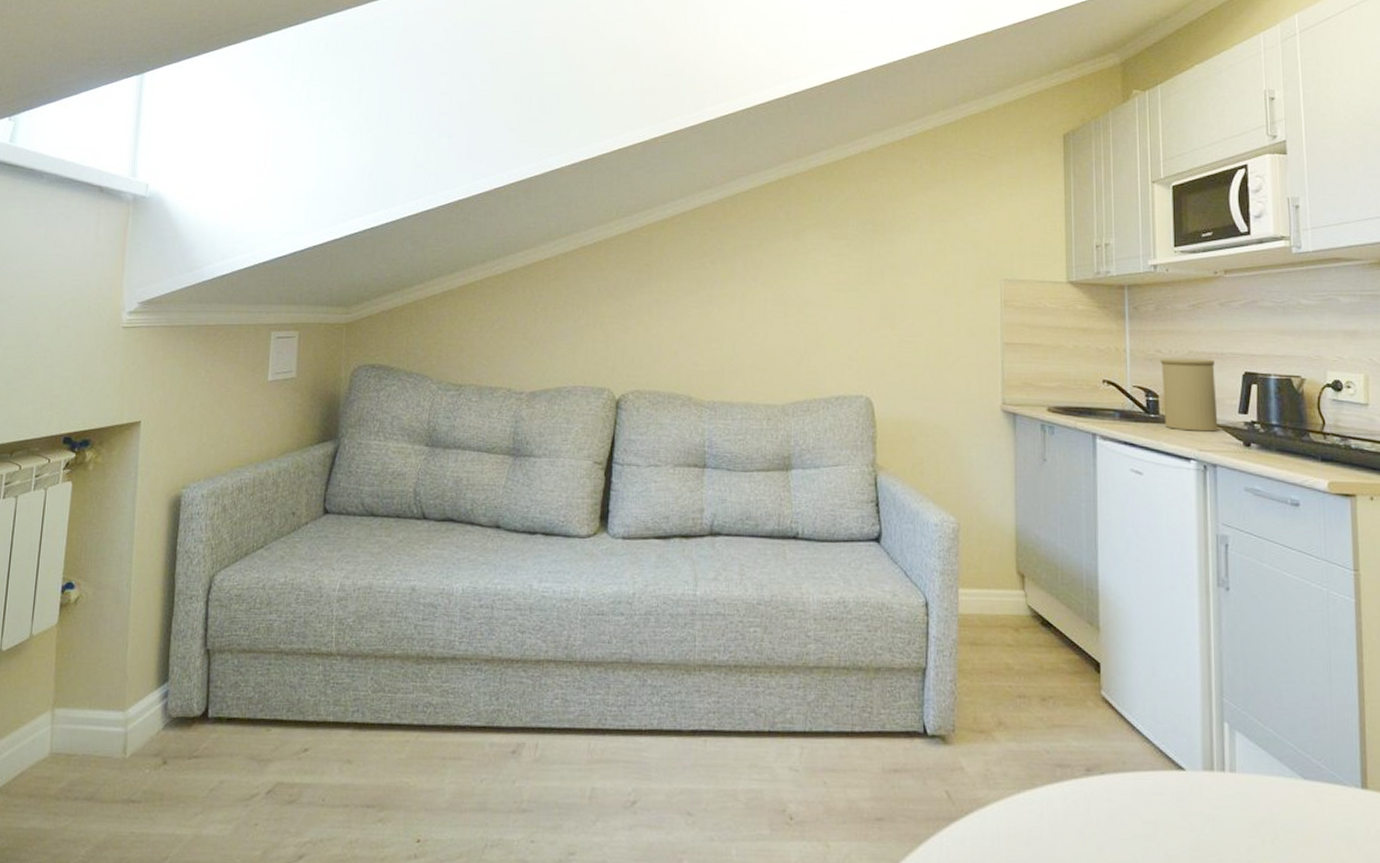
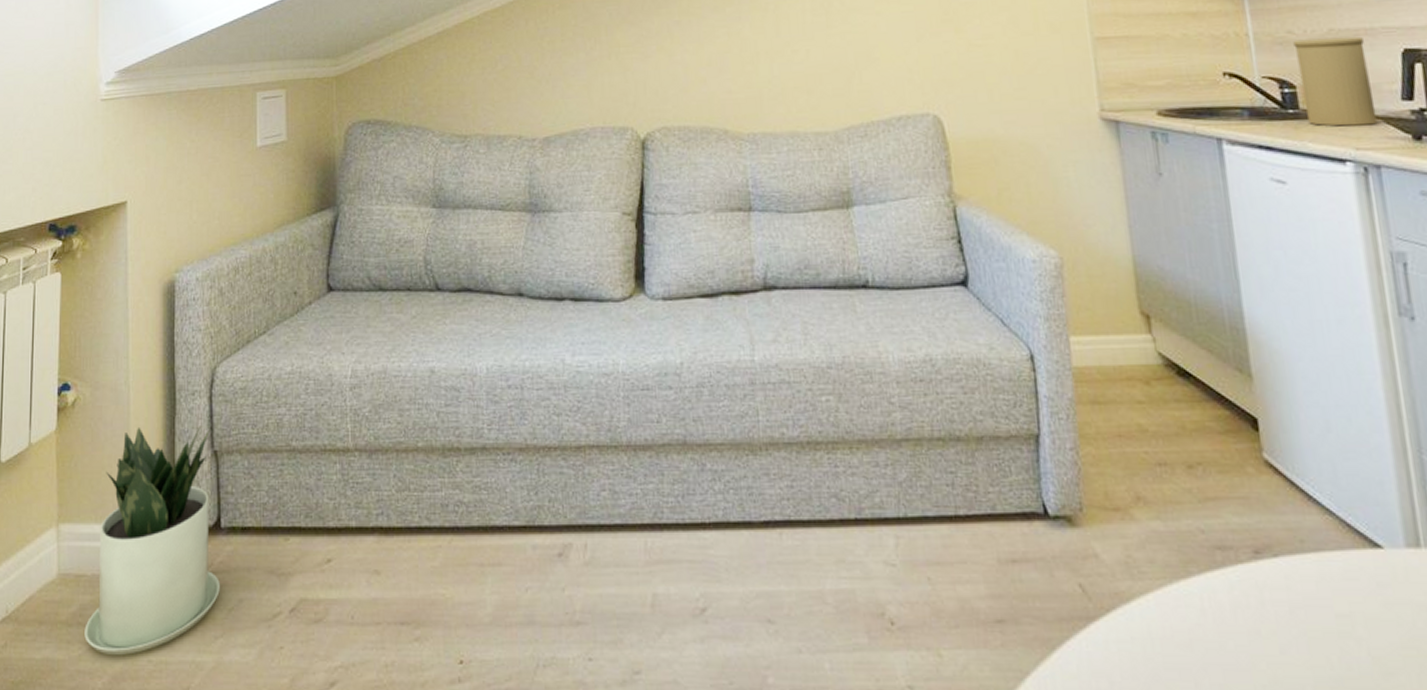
planter: none [71,624,205,828] -> present [84,426,221,656]

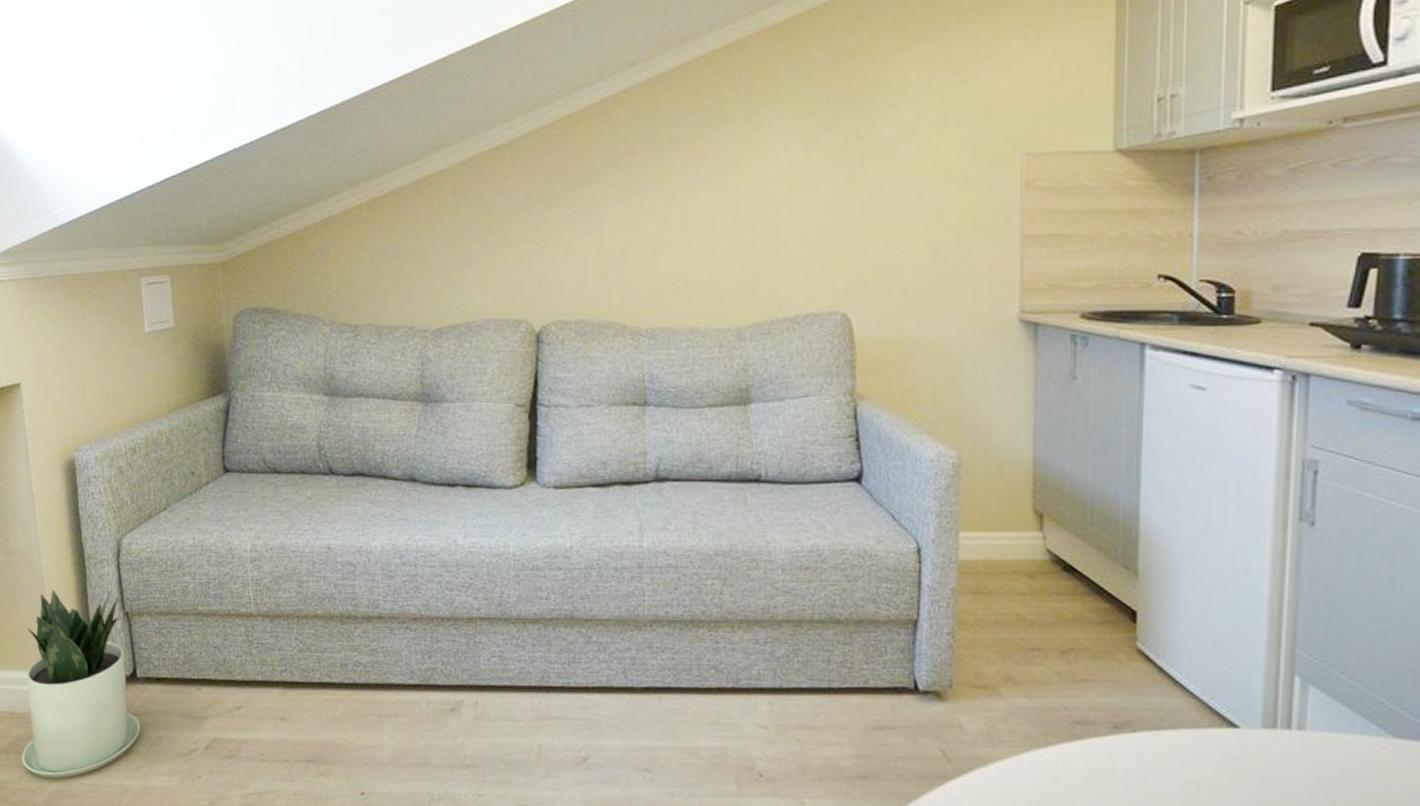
canister: present [1293,36,1378,127] -> none [1240,238,1318,333]

